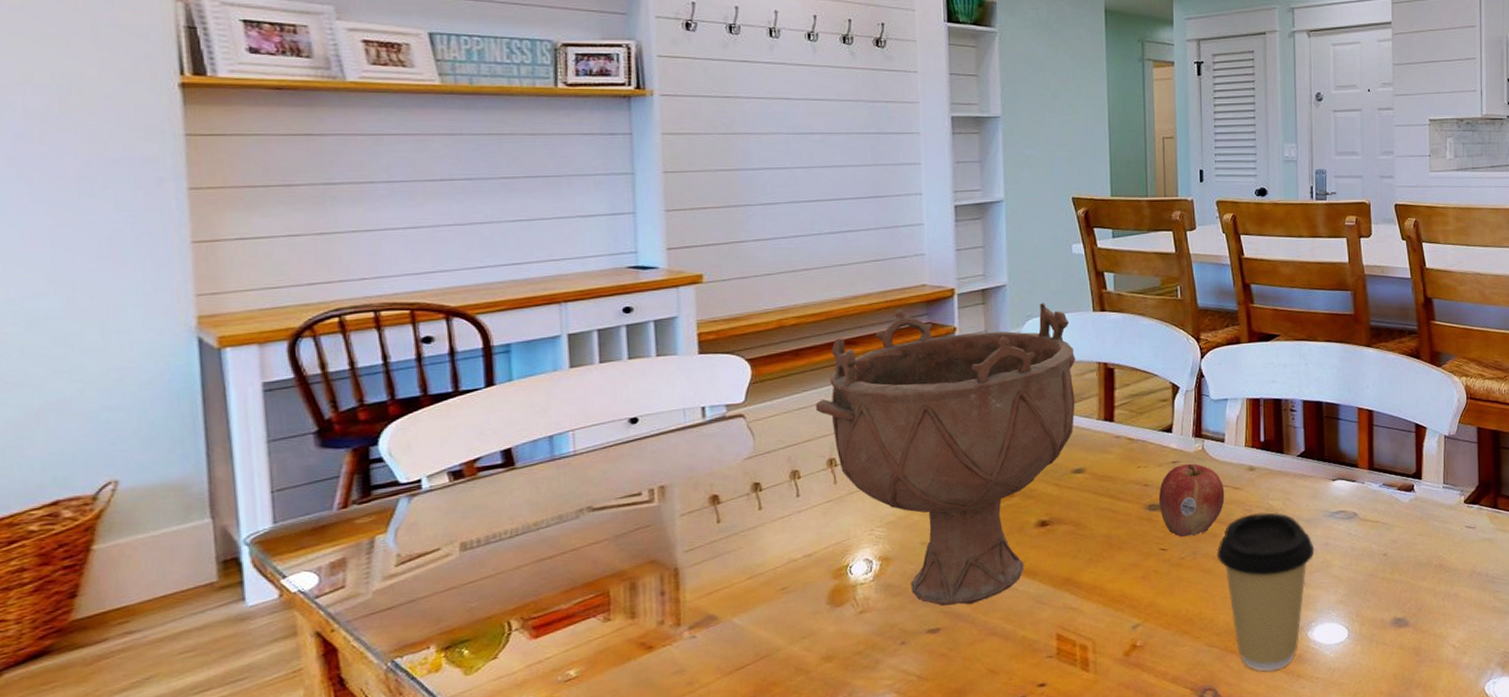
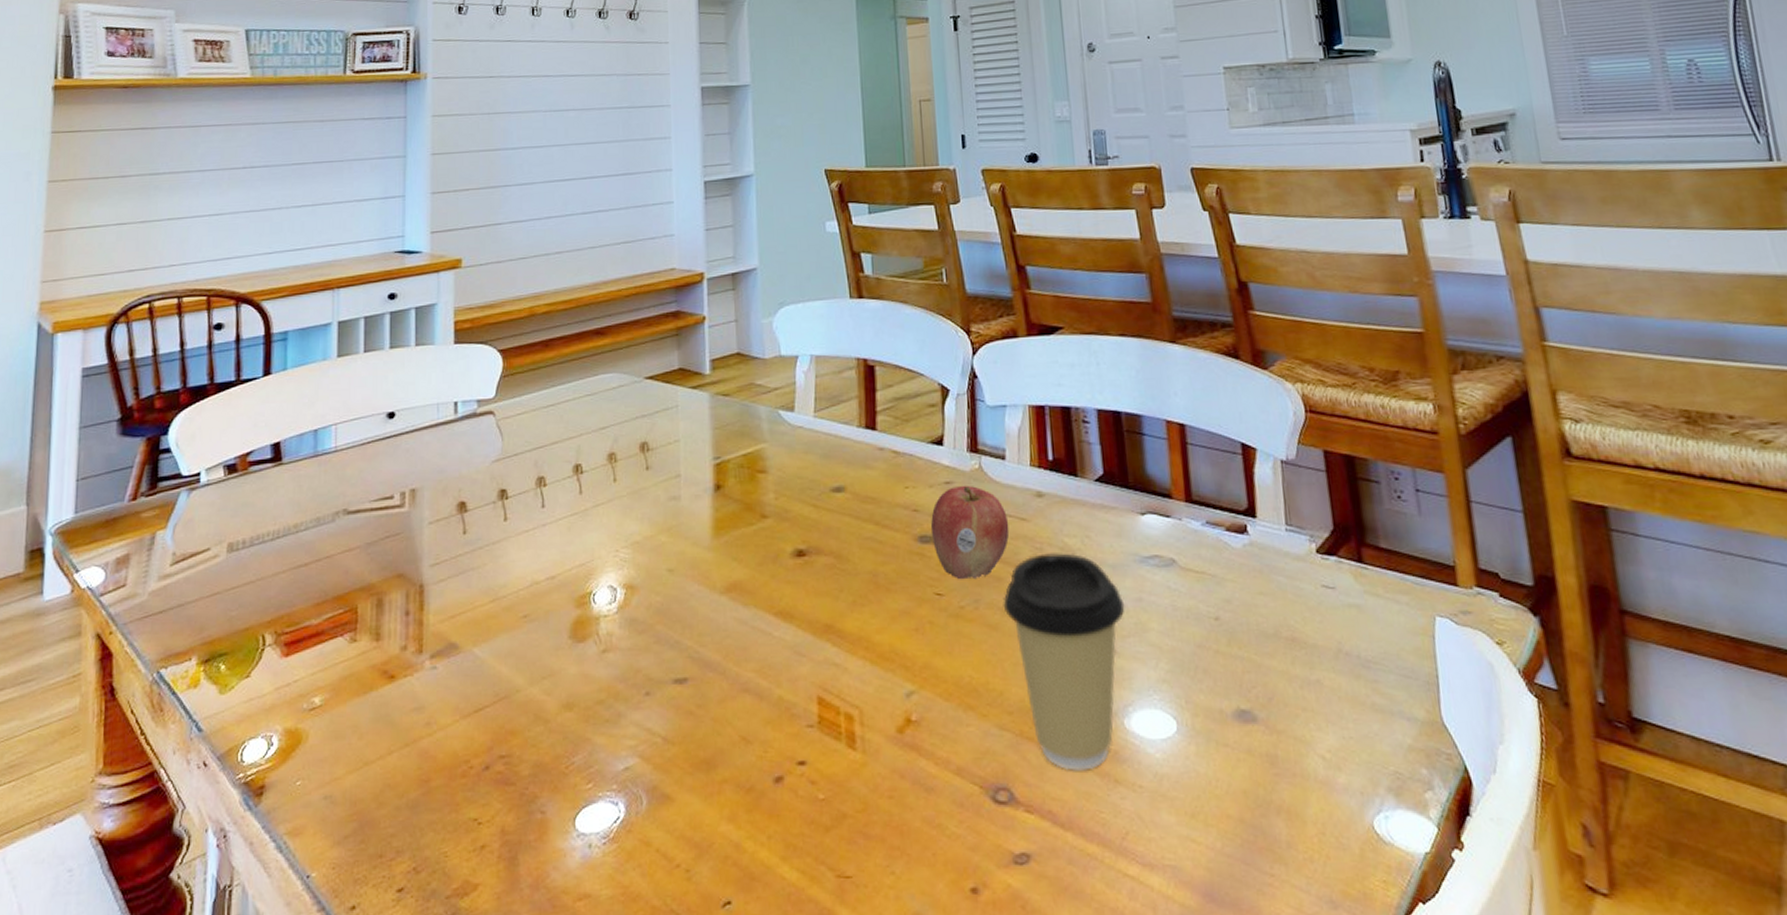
decorative bowl: present [815,303,1076,606] -> none [563,288,833,651]

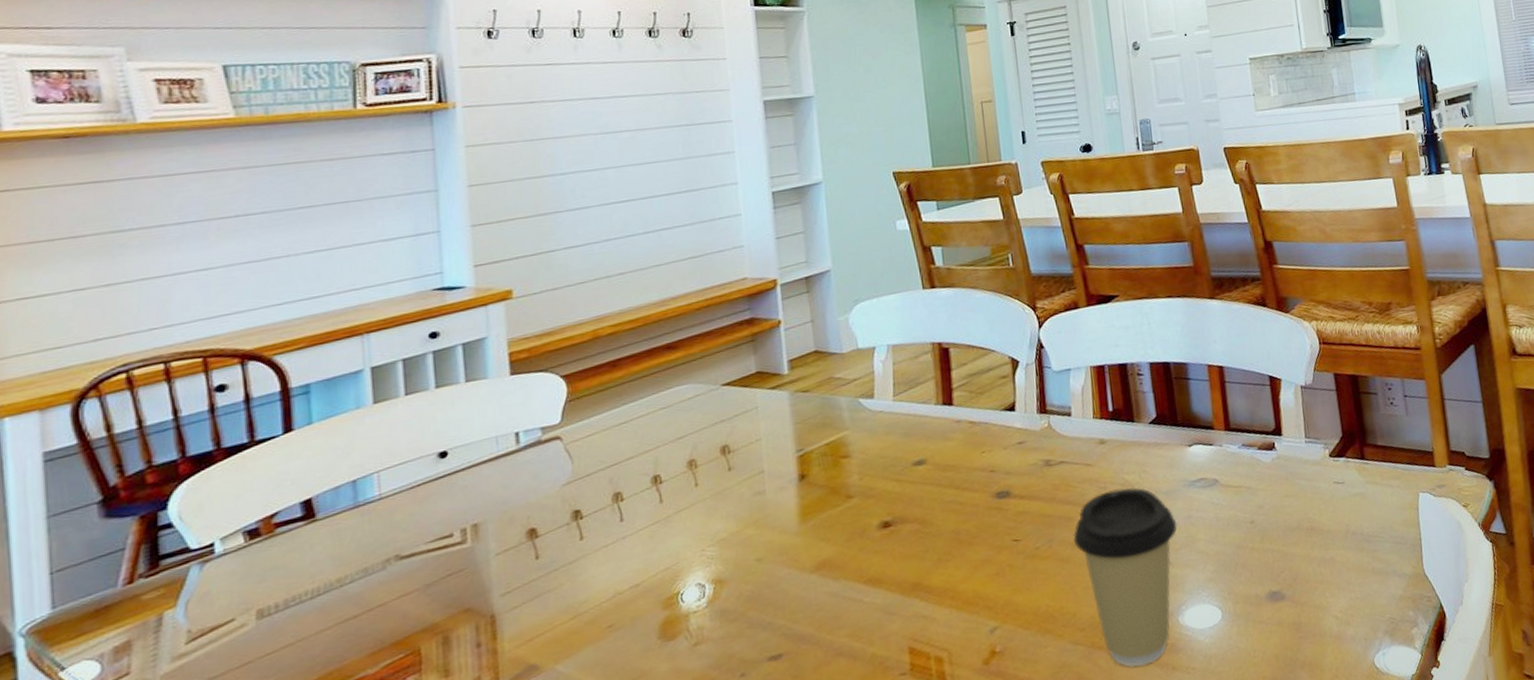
fruit: present [930,485,1010,580] -> none [1006,442,1077,525]

